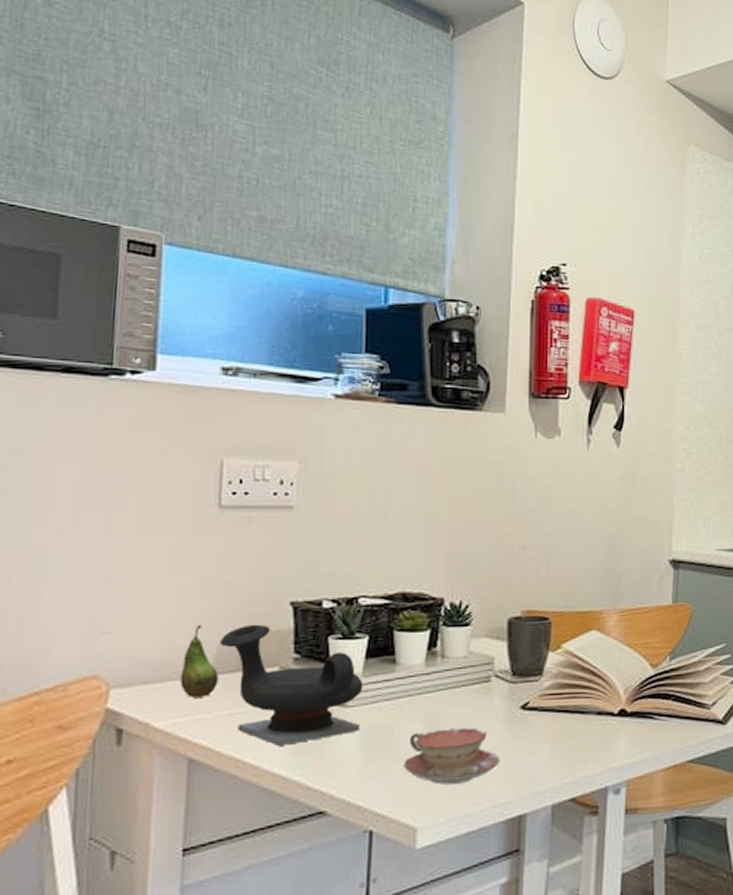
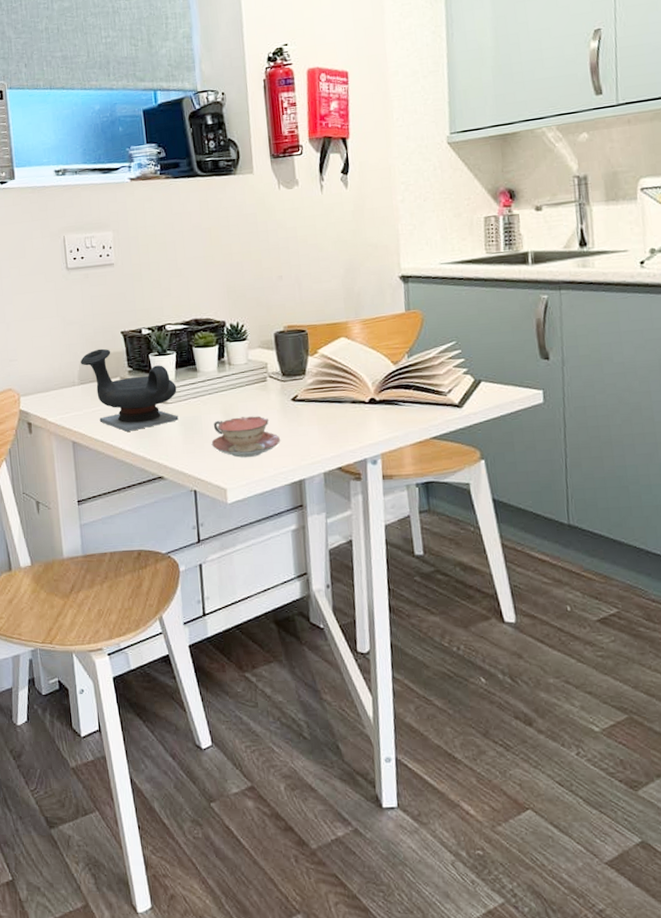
fruit: present [180,625,219,697] -> none [60,352,83,401]

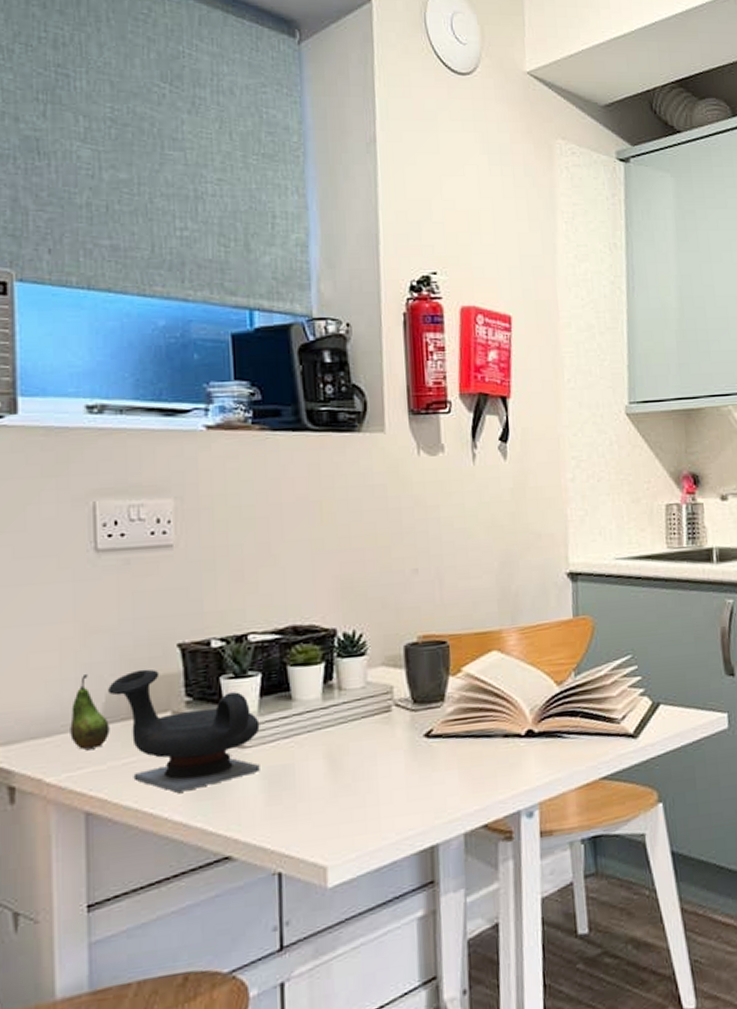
fruit: none [60,352,83,401] -> present [70,674,110,750]
teacup: present [211,416,281,458] -> none [307,759,408,821]

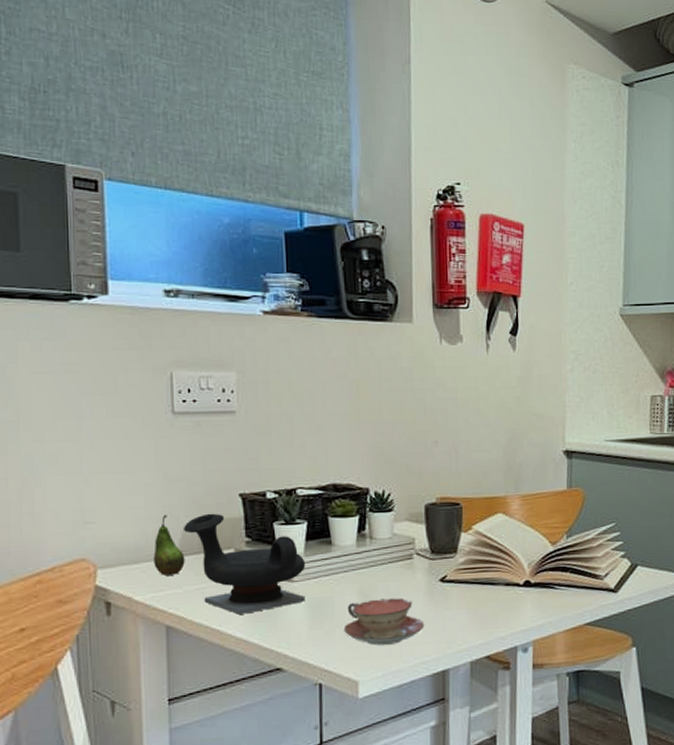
teacup: none [307,759,408,821] -> present [343,598,425,646]

